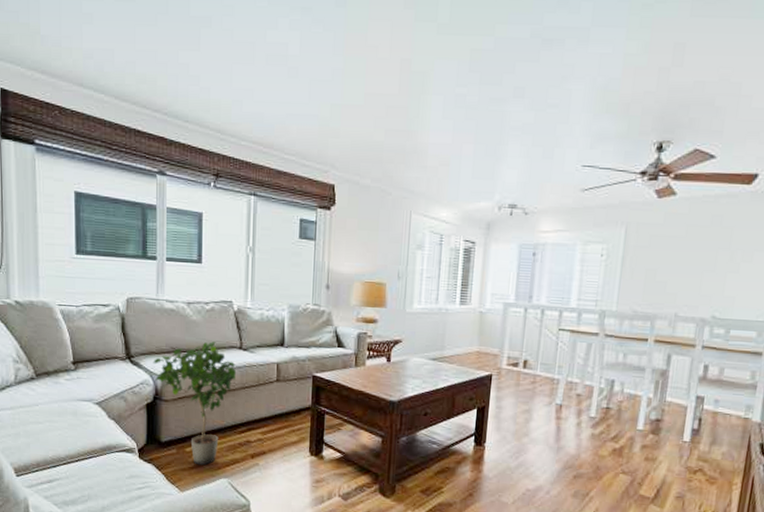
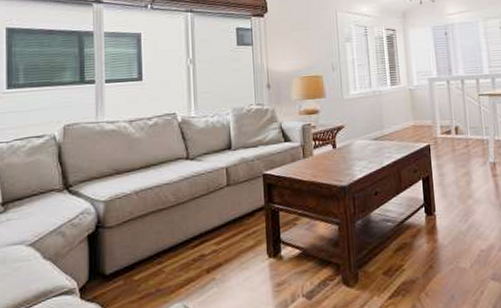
potted plant: present [153,340,236,466] -> none [94,155,184,293]

